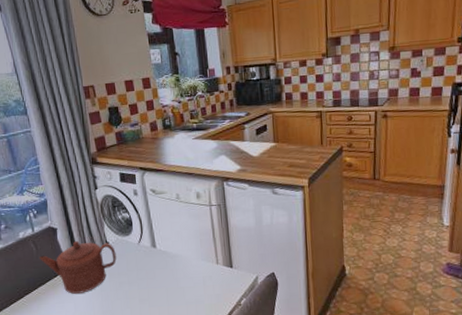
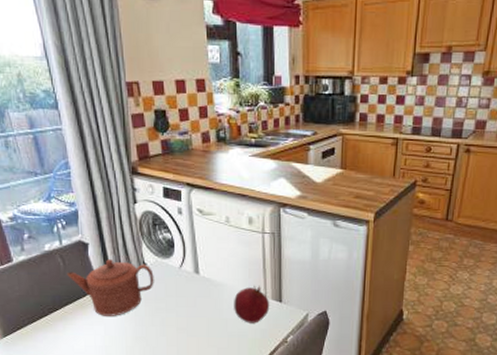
fruit: none [189,253,222,290] -> present [234,285,270,324]

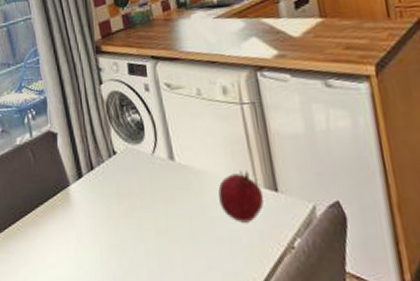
teapot: present [67,259,154,316] -> none [37,150,126,219]

